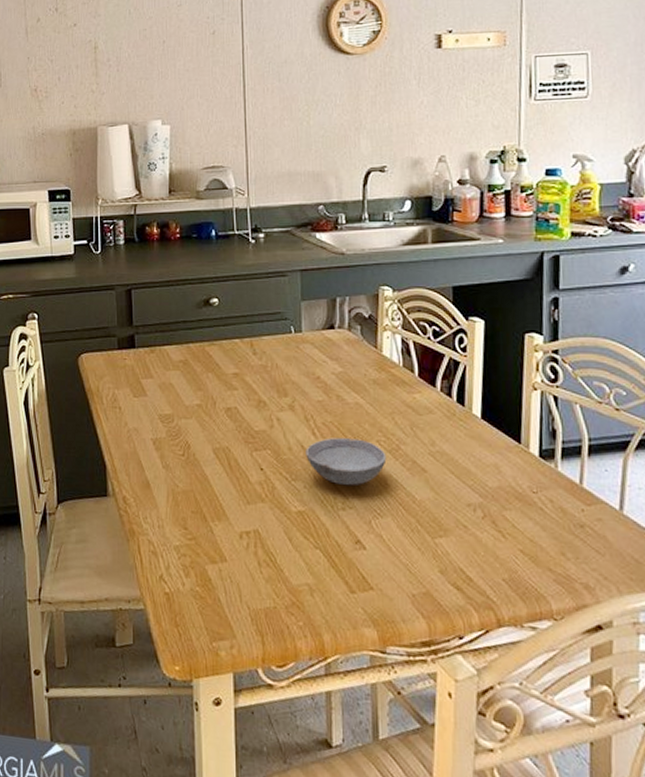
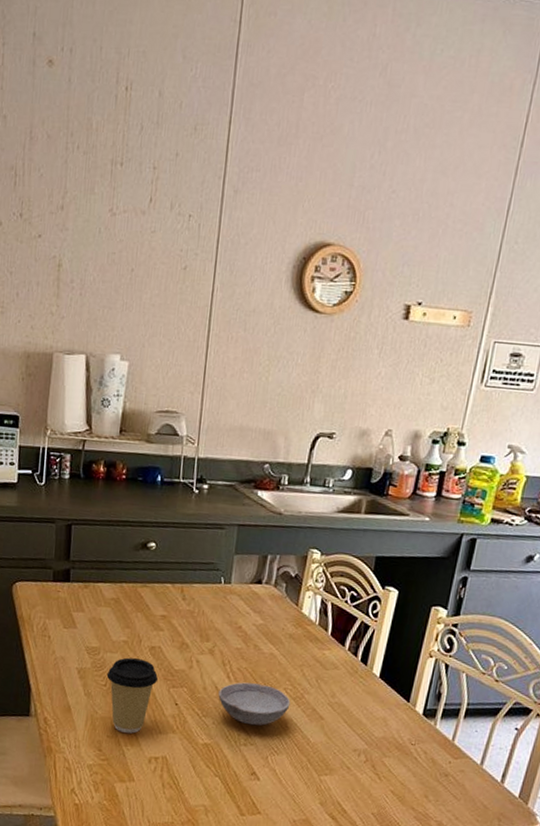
coffee cup: none [183,422,239,507] -> present [106,657,159,734]

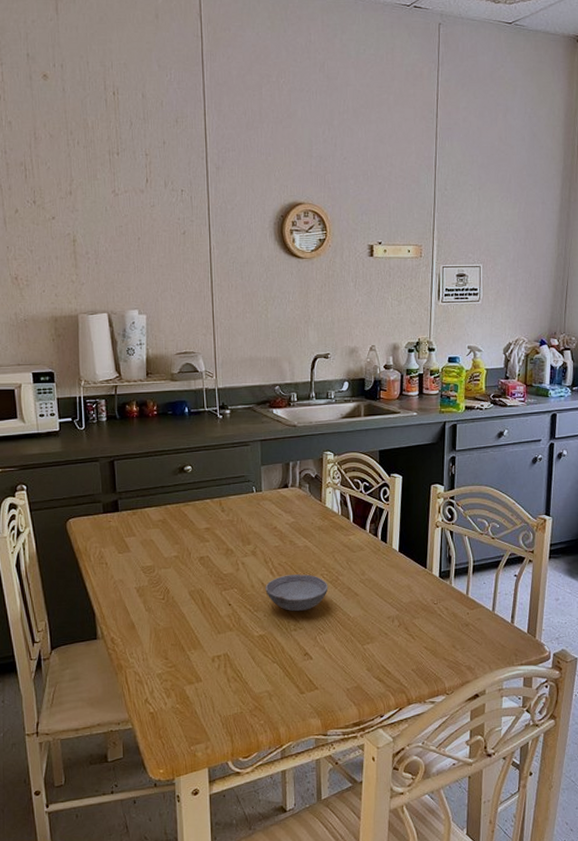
coffee cup: present [106,657,159,734] -> none [163,570,211,639]

